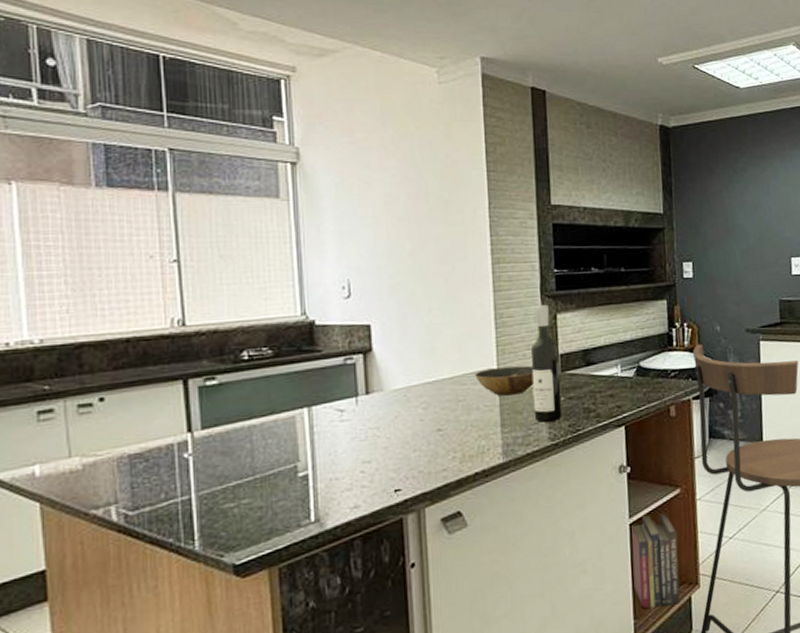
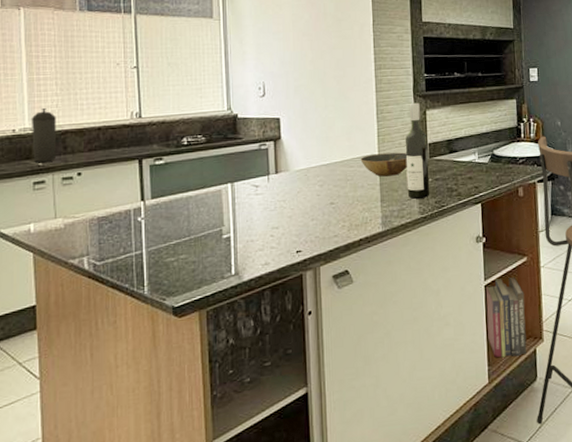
canister: none [31,313,68,385] -> present [31,107,56,162]

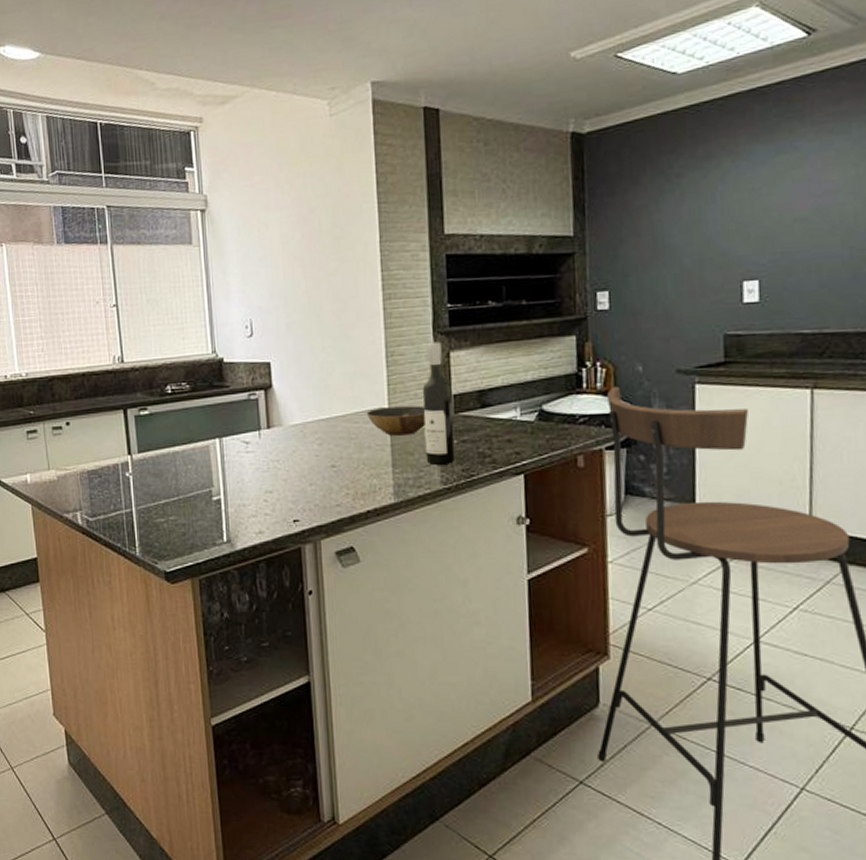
canister: present [31,107,56,162] -> none [20,352,45,410]
books: present [486,276,527,358] -> none [530,571,586,673]

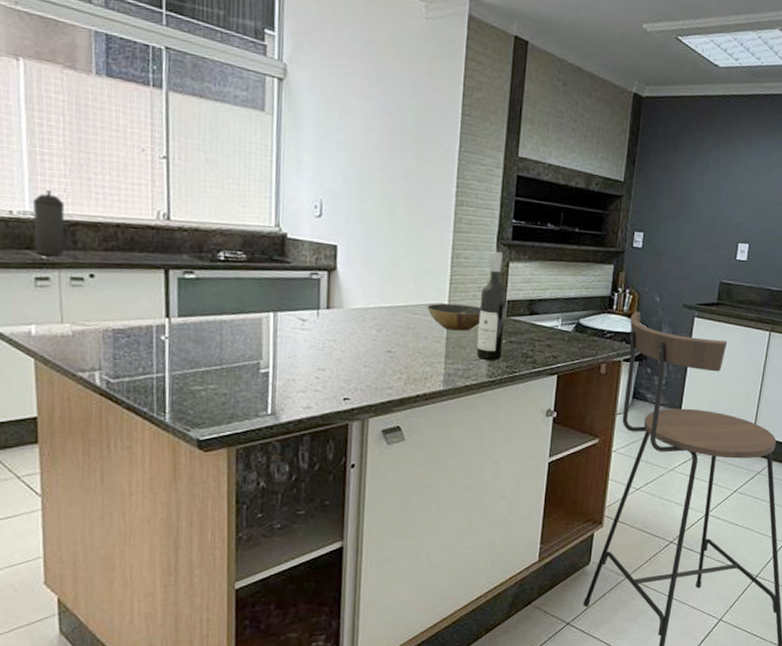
canister: none [20,352,45,410] -> present [32,189,64,256]

